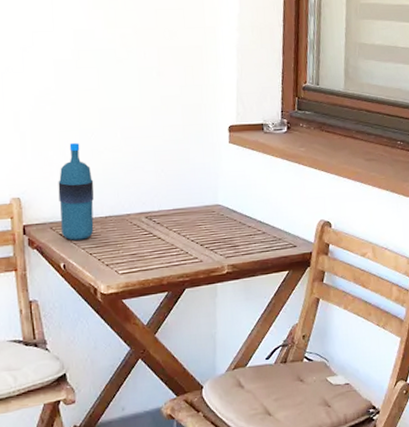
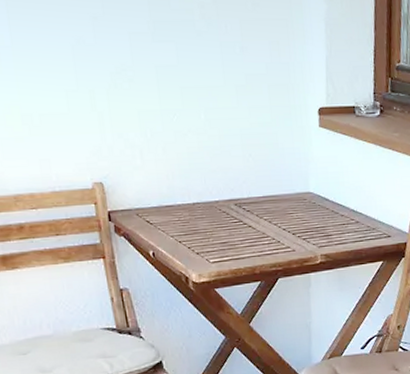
water bottle: present [58,142,94,240] -> none [141,123,182,228]

